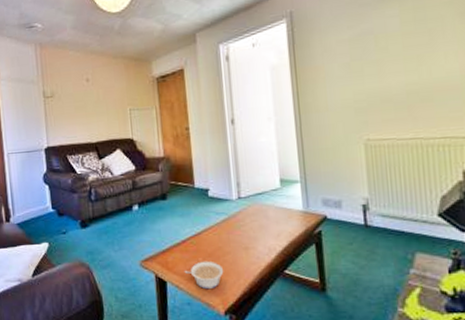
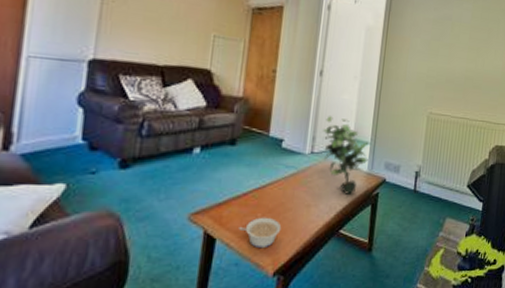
potted plant: none [245,159,302,235] -> present [322,115,368,194]

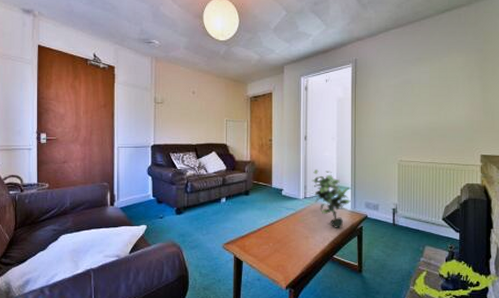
legume: present [239,217,282,249] -> none [257,246,288,269]

